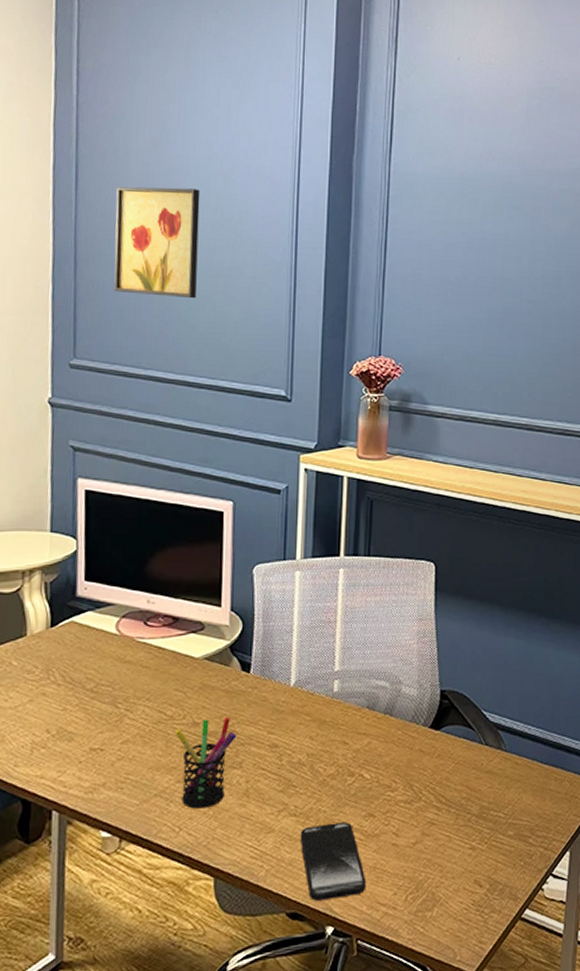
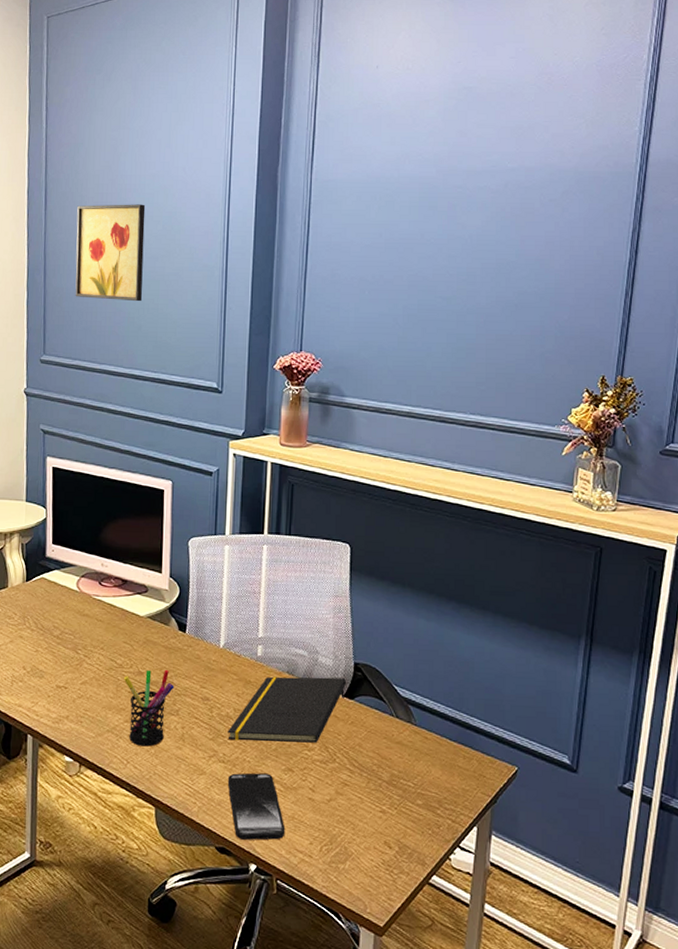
notepad: none [300,708,432,790] -> present [228,676,346,743]

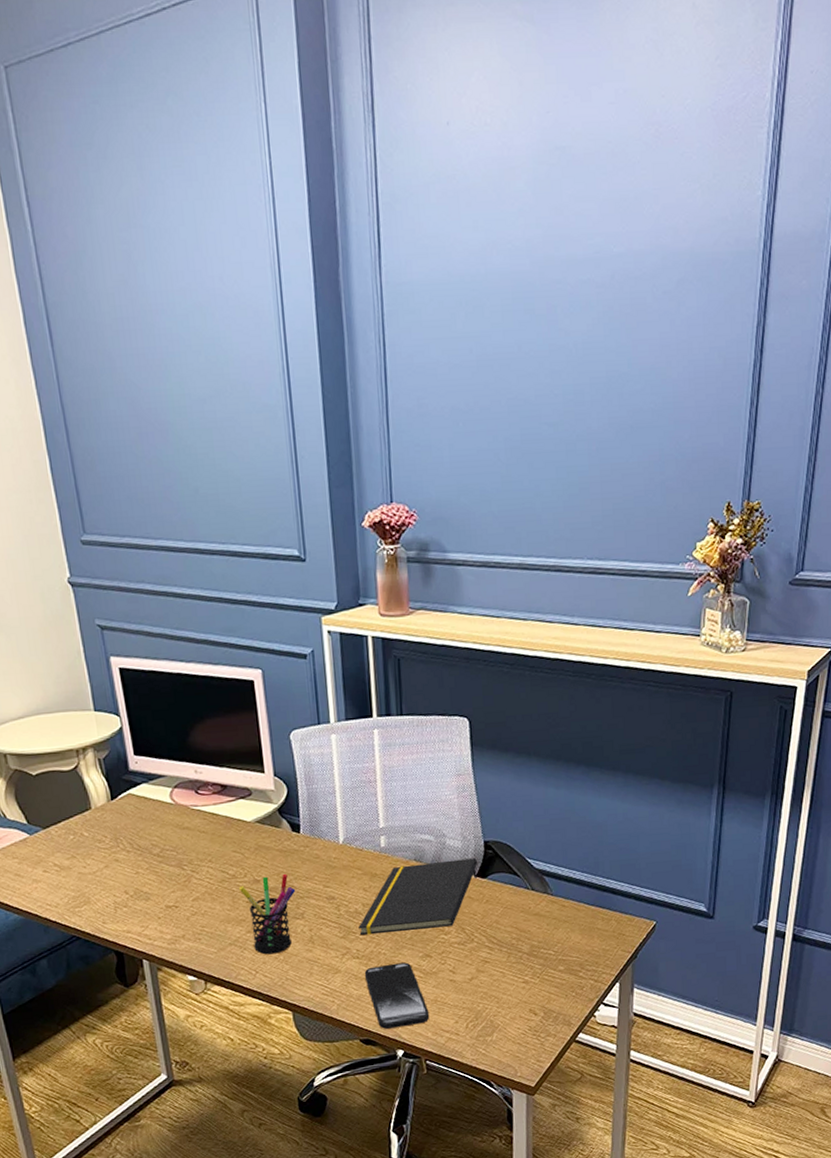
wall art: present [75,204,146,302] -> none [93,330,195,458]

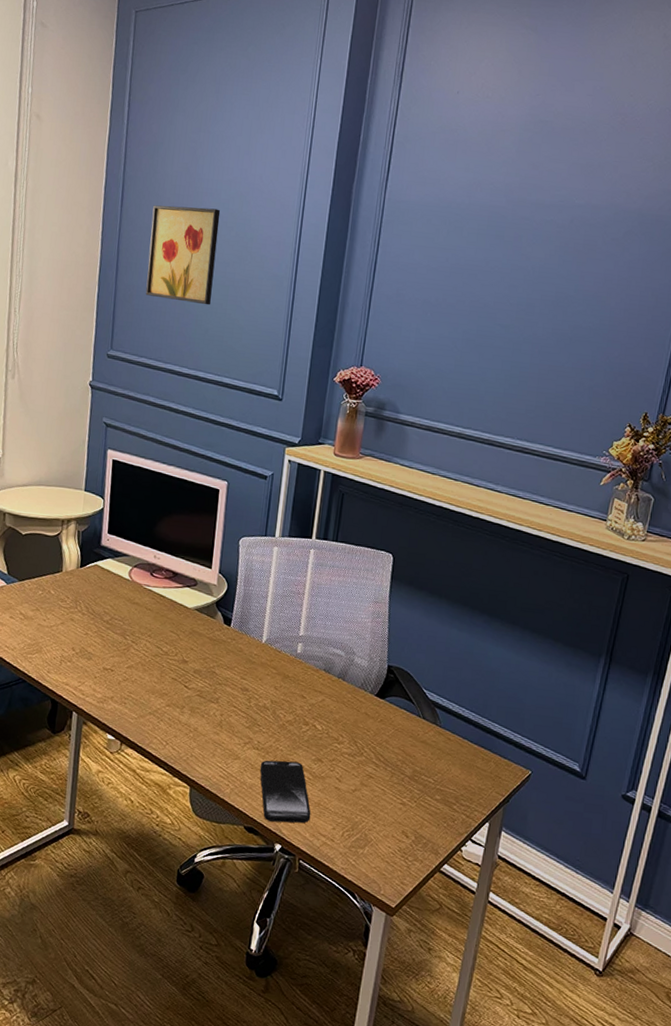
wall art: none [93,330,195,458] -> present [145,205,221,306]
pen holder: present [238,873,296,955] -> none [168,658,216,731]
notepad: present [358,858,477,936] -> none [263,673,379,737]

